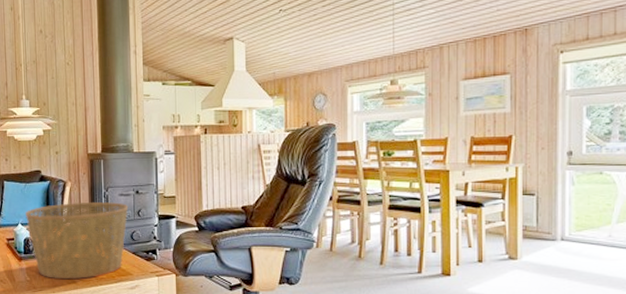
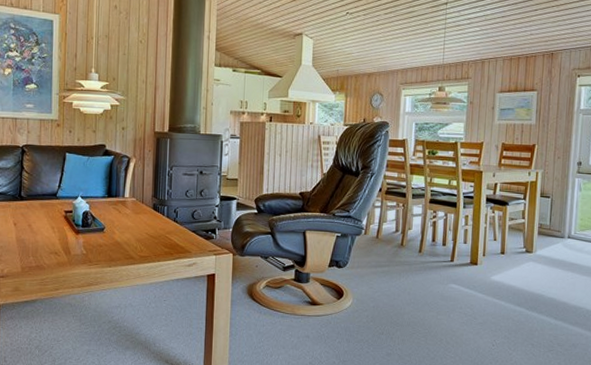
basket: present [24,202,129,280] -> none [85,179,192,255]

